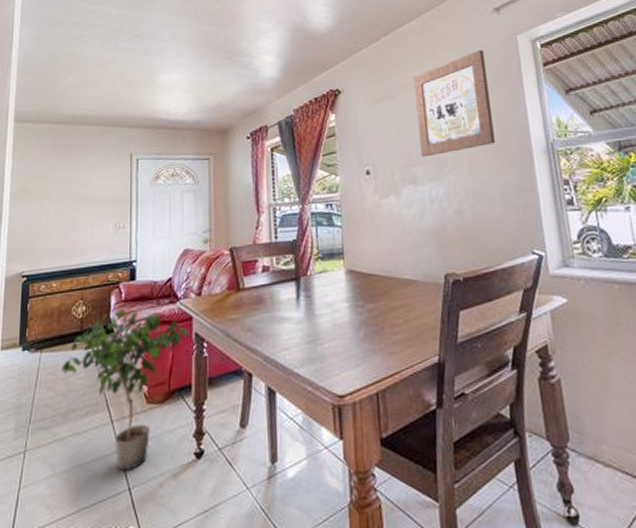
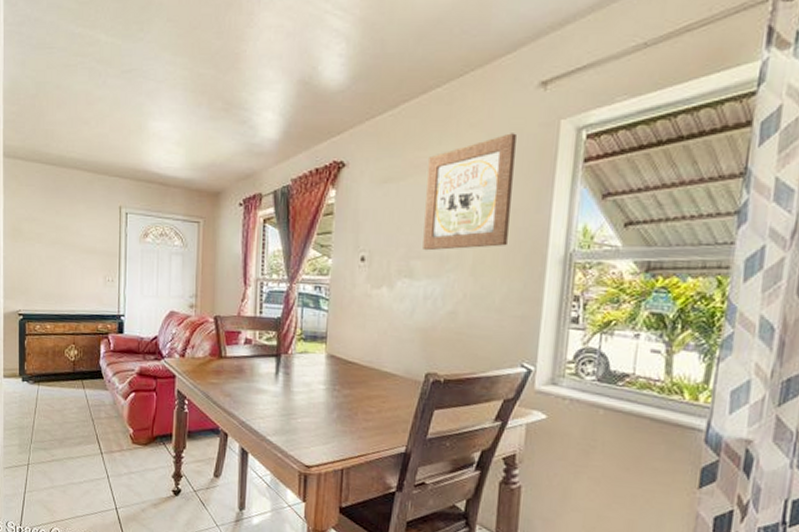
potted plant: present [61,308,189,471] -> none [57,357,172,494]

